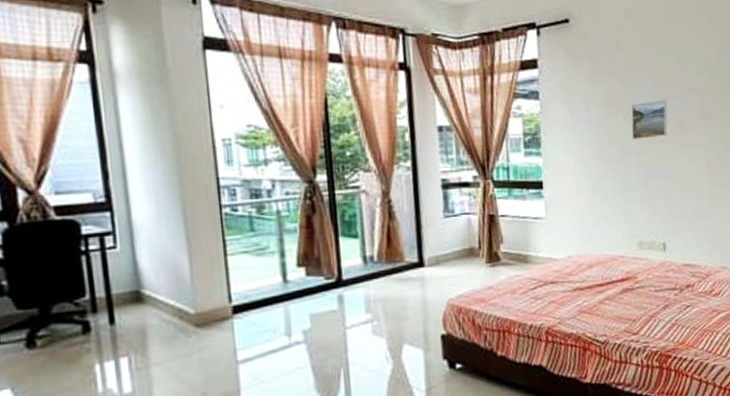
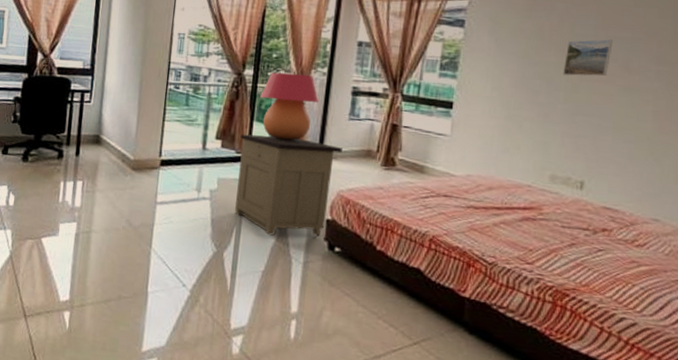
nightstand: none [327,248,444,369] -> present [235,134,343,237]
table lamp: none [341,171,409,254] -> present [260,72,320,141]

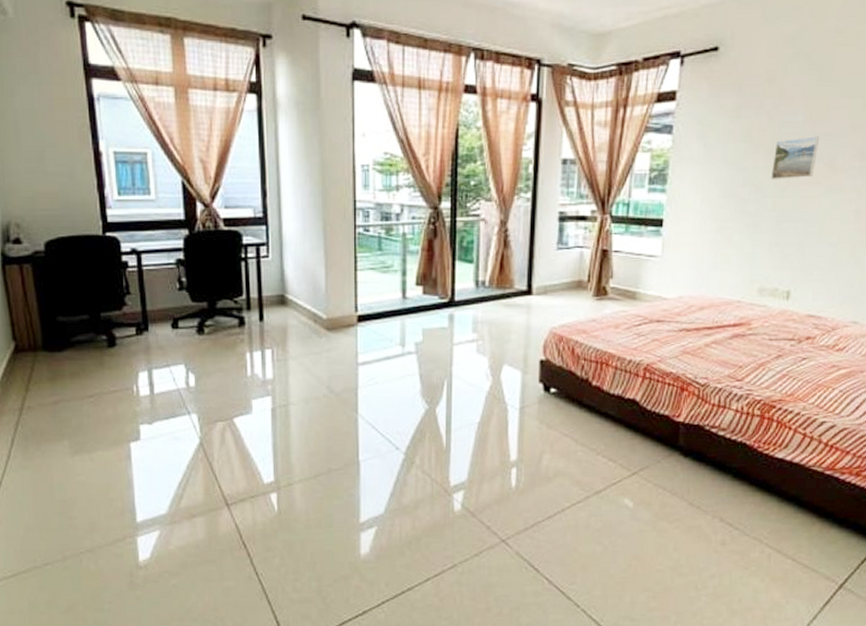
nightstand: present [235,134,343,237] -> none [443,275,552,384]
table lamp: present [260,72,320,141] -> none [461,202,525,279]

